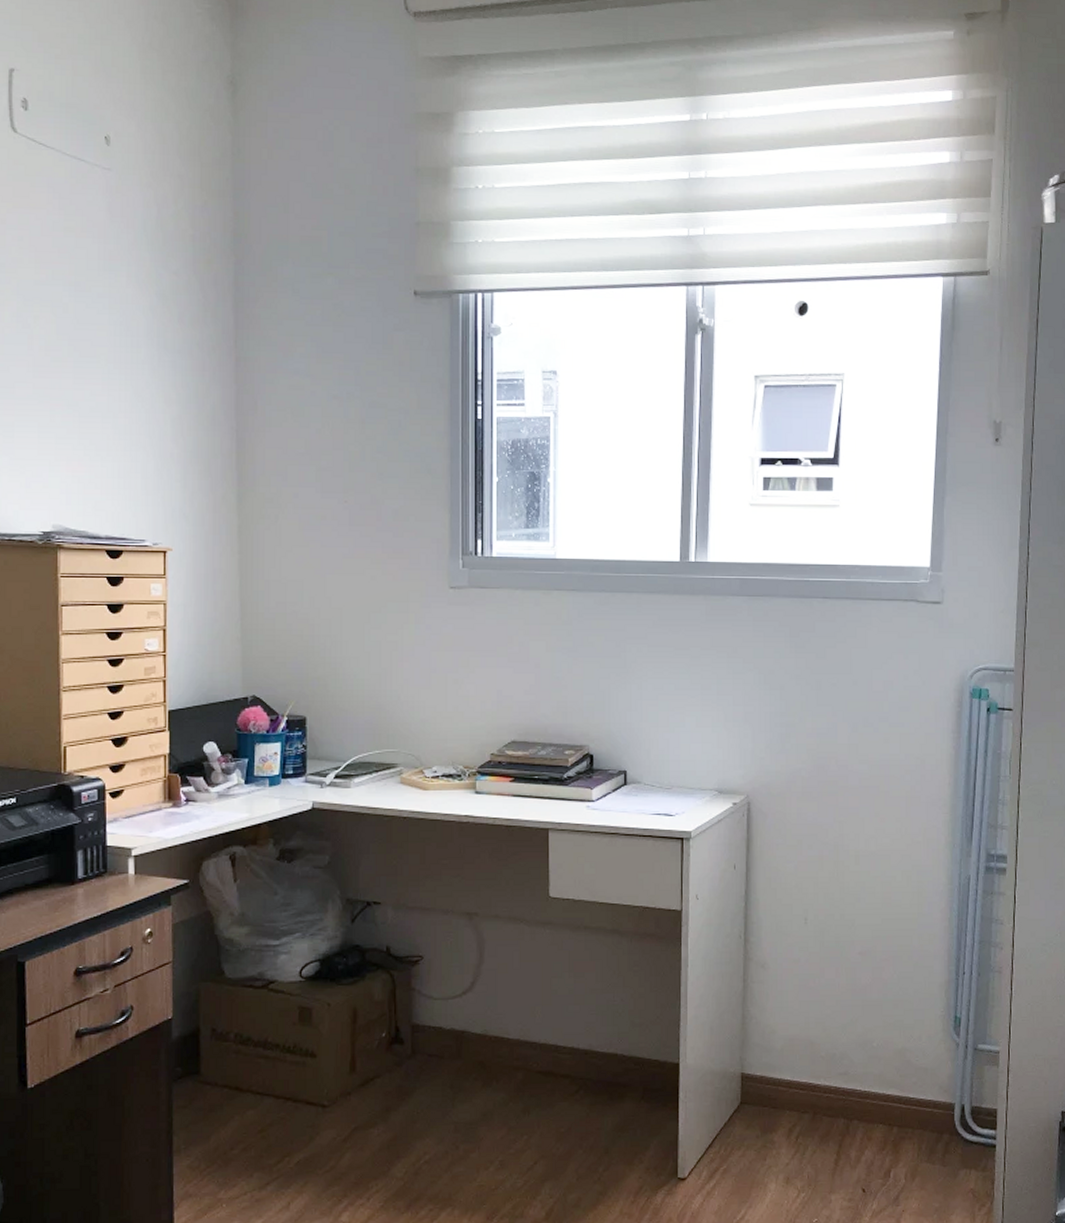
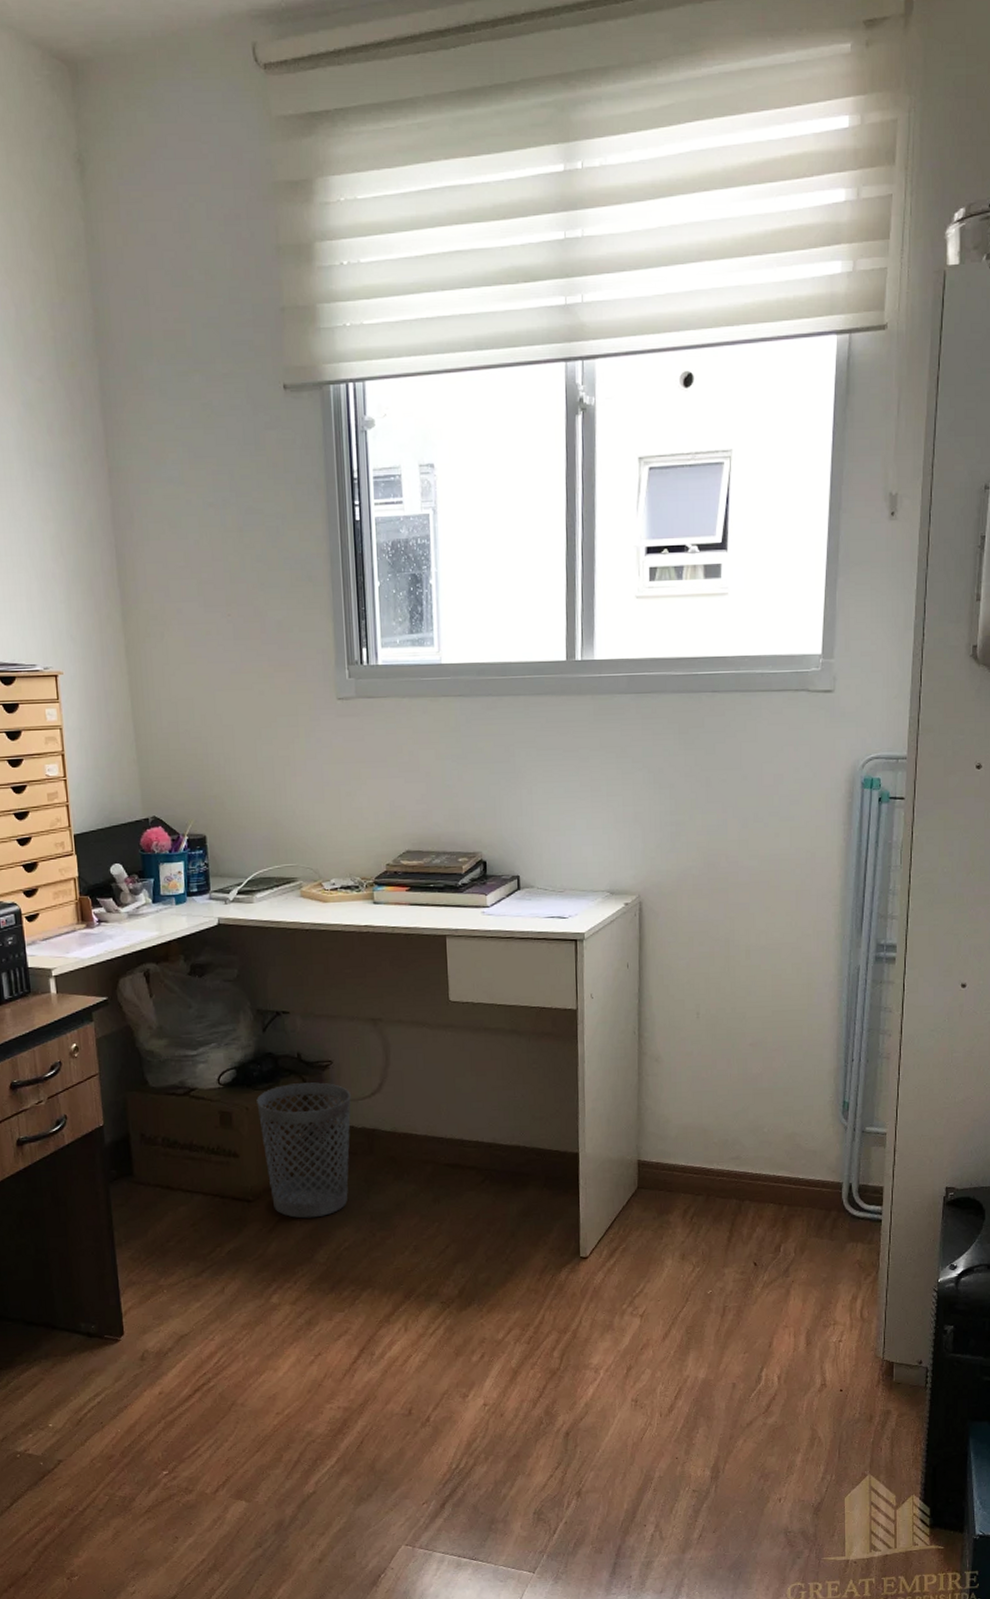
wastebasket: none [340,978,440,1127] -> present [256,1082,351,1219]

